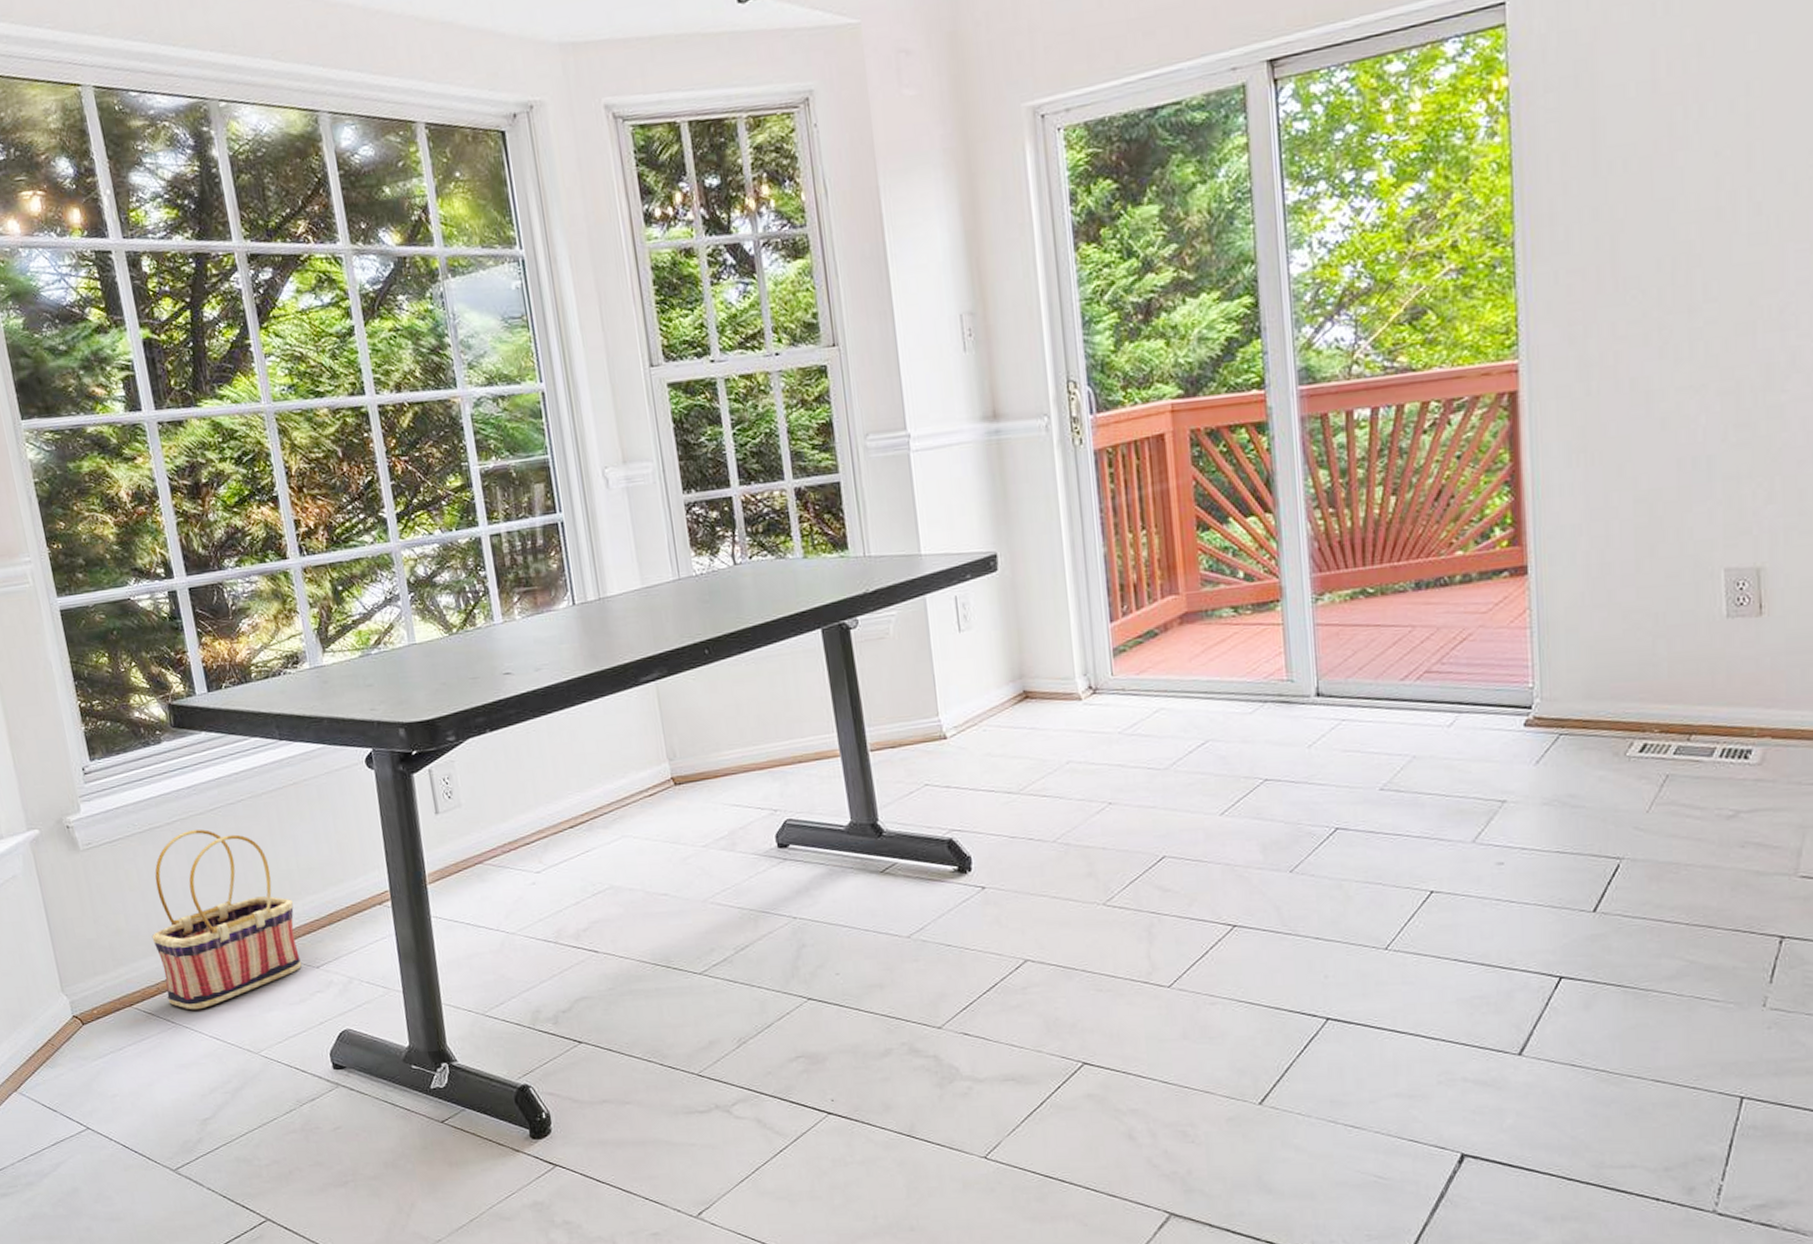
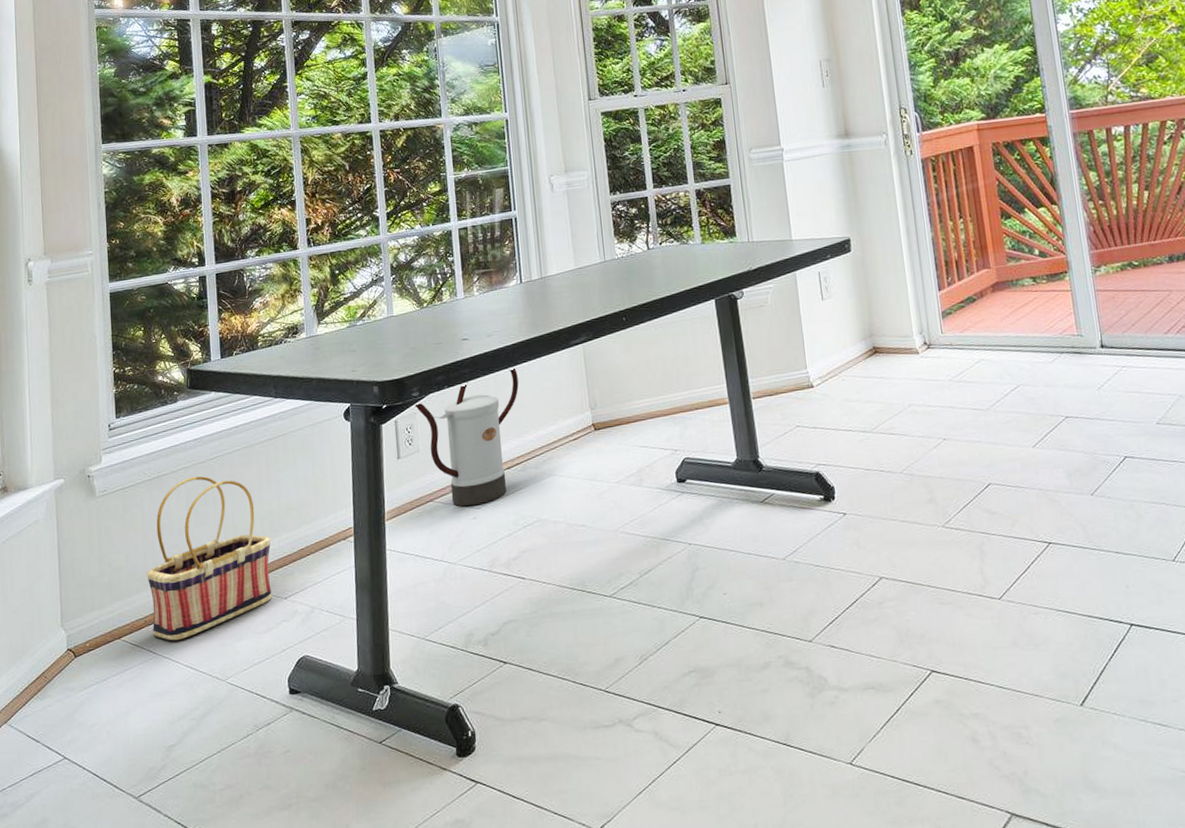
watering can: none [451,708,578,870] -> present [415,367,519,507]

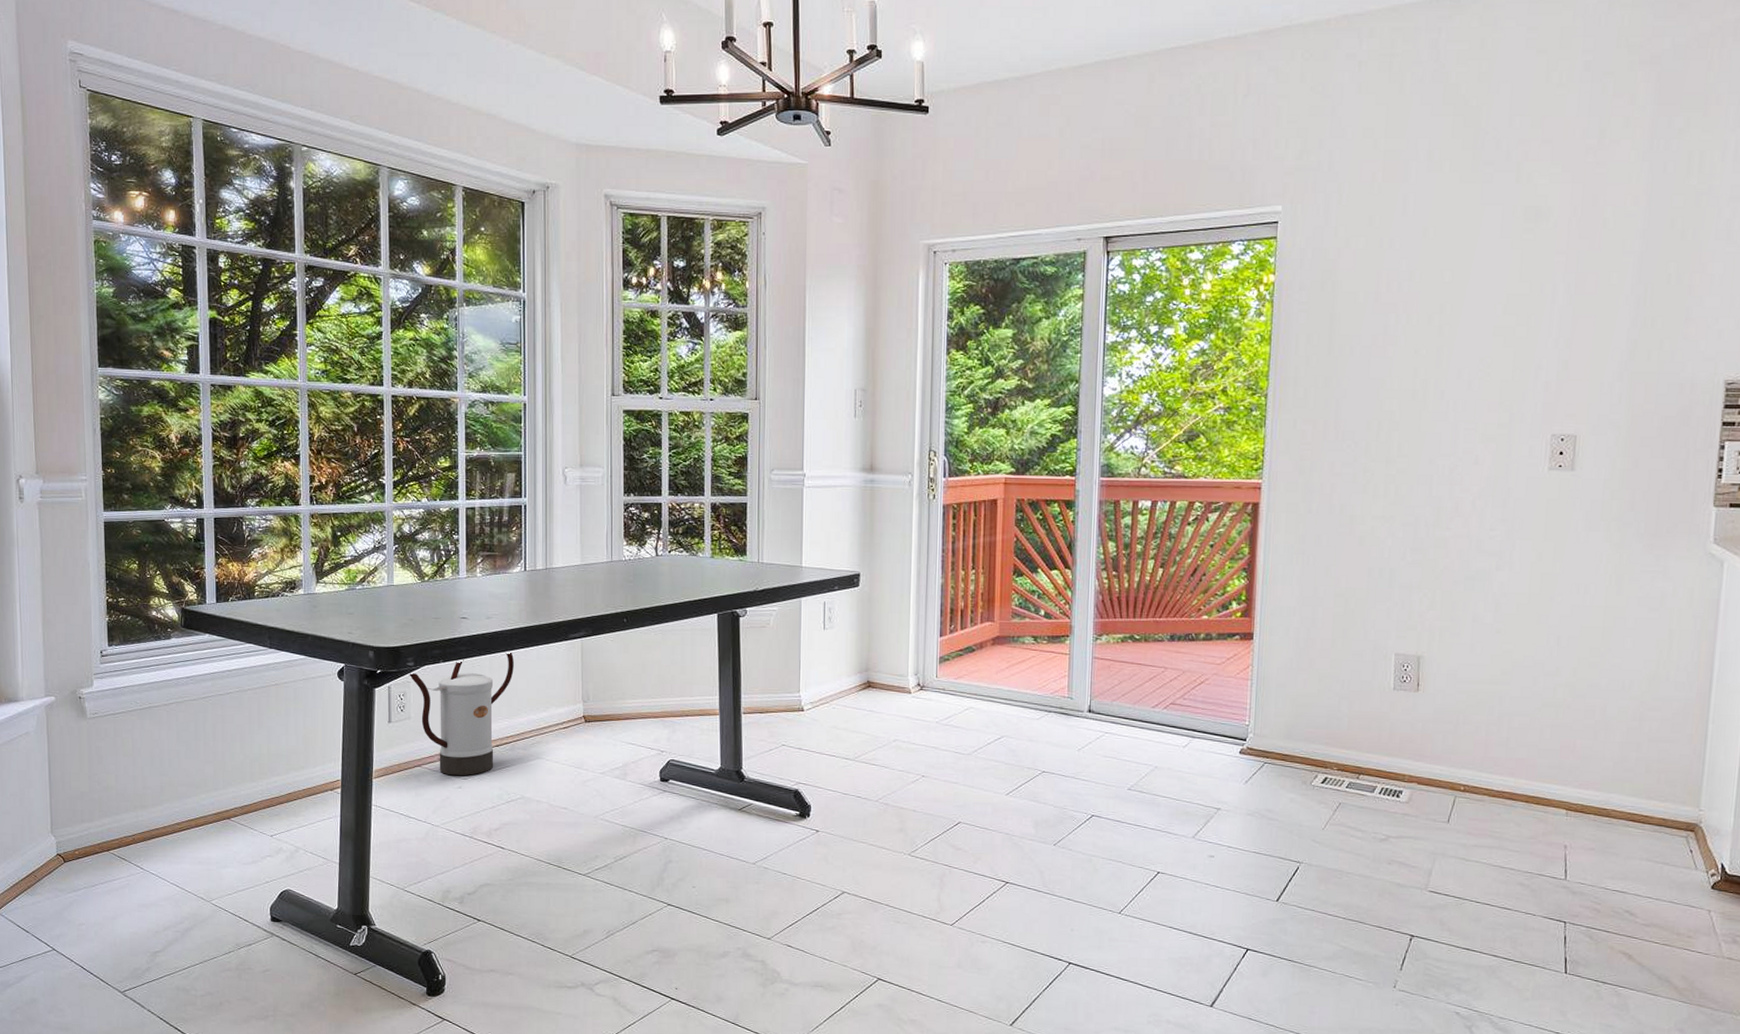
basket: present [146,476,273,641] -> none [136,711,259,860]

